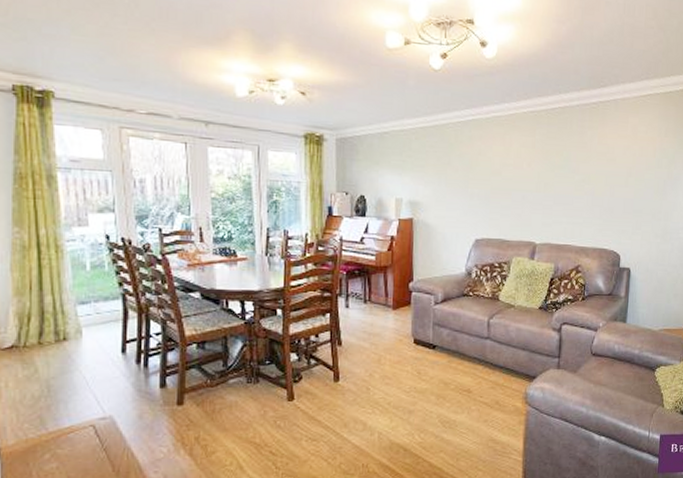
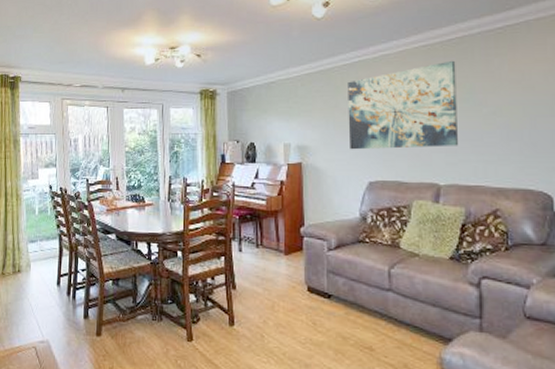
wall art: none [459,128,557,209] -> present [348,60,458,150]

